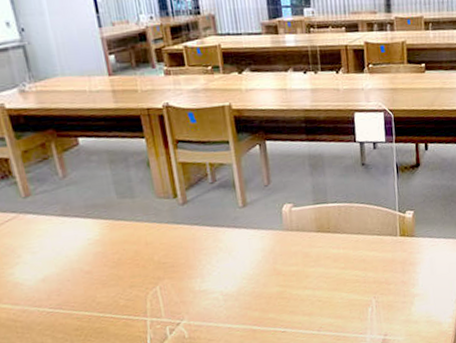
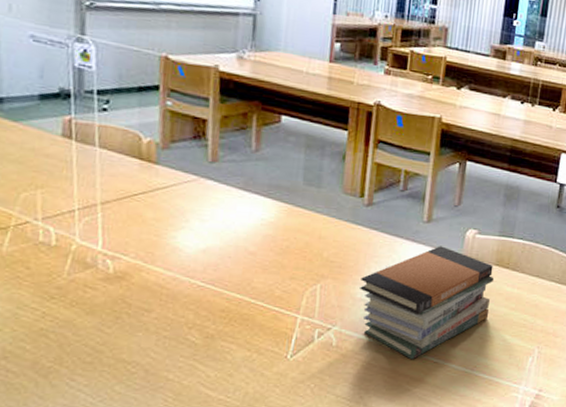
book stack: none [195,225,322,335] -> present [360,246,495,360]

